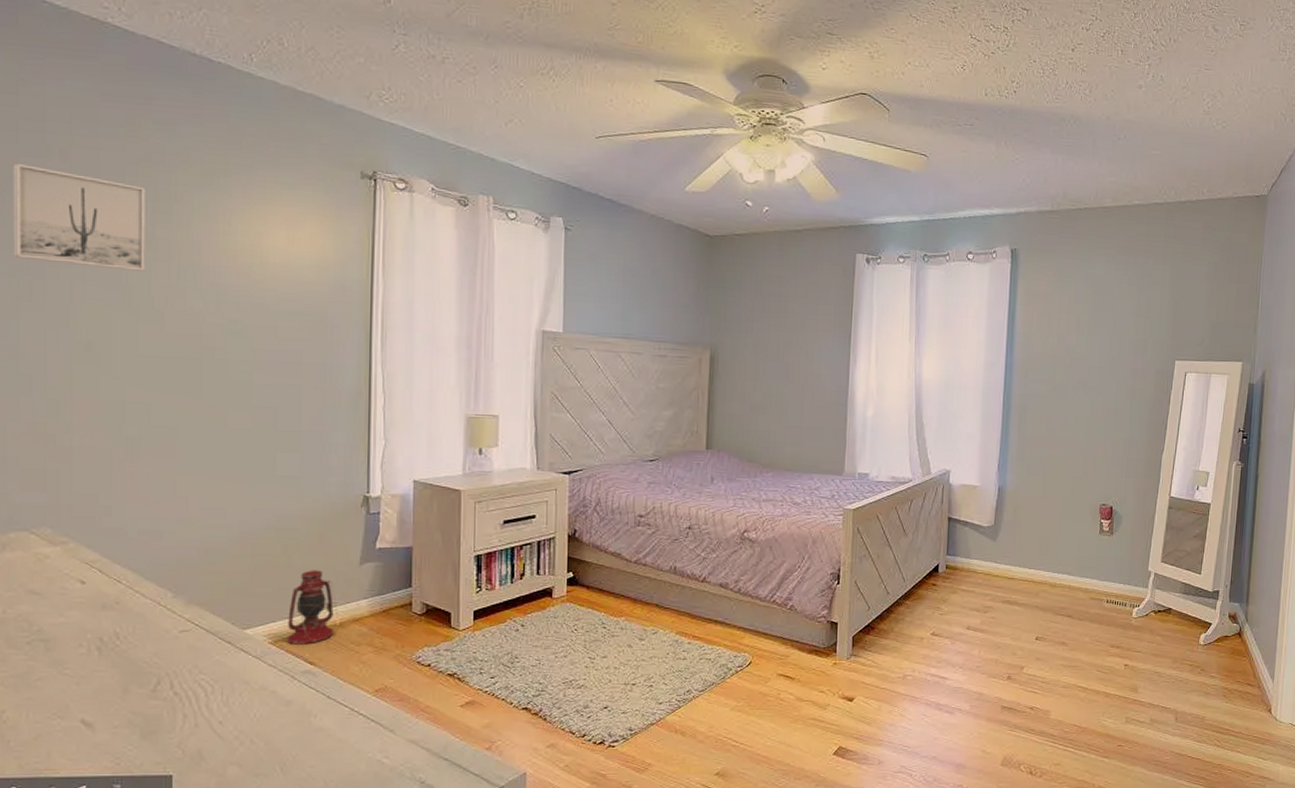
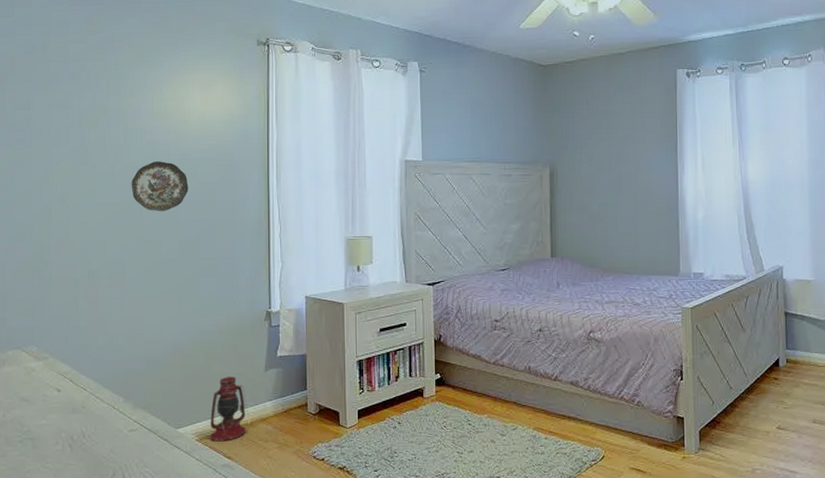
wall art: present [12,163,145,271] -> none [10,59,101,136]
decorative plate: none [186,309,265,372] -> present [131,161,189,212]

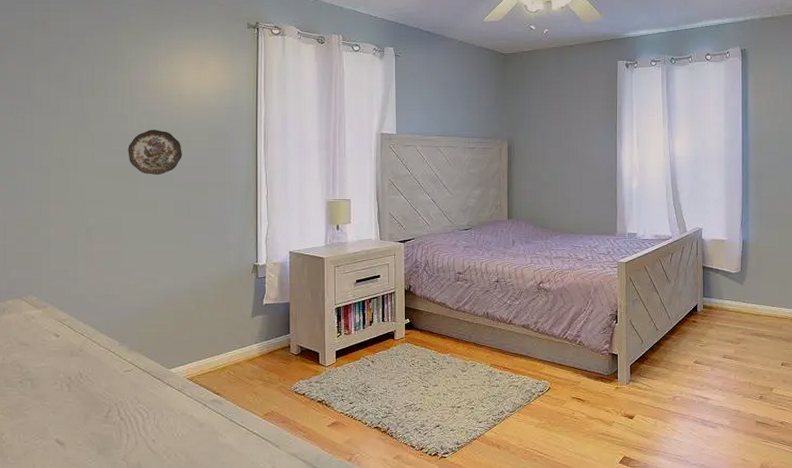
lantern: present [209,376,249,442] -> none [200,322,237,380]

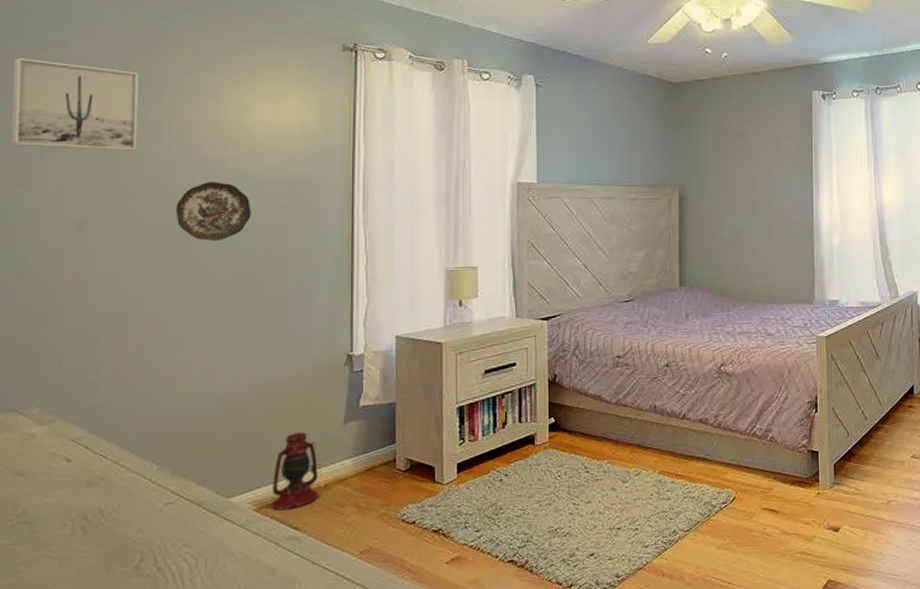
wall art: none [11,33,99,105] -> present [11,57,139,151]
lantern: none [200,322,237,380] -> present [271,432,322,511]

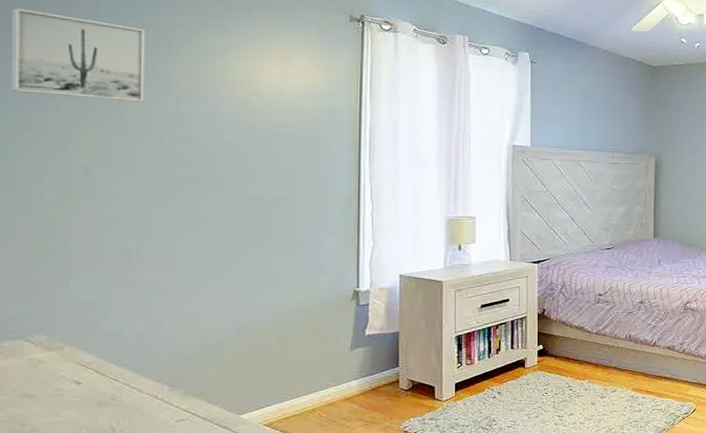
decorative plate: present [175,182,251,242] -> none [185,134,261,188]
lantern: present [271,432,322,511] -> none [281,357,330,425]

